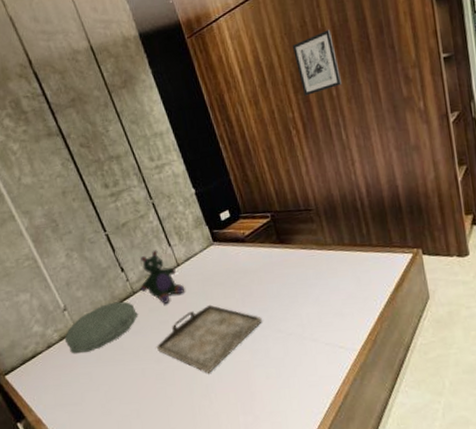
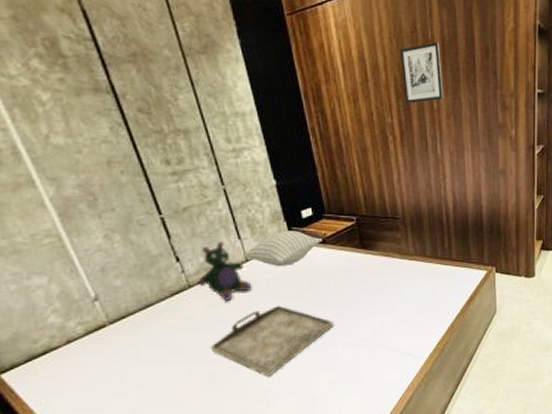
pillow: present [64,301,138,354] -> none [91,295,192,352]
pillow: none [174,233,242,268] -> present [243,230,323,266]

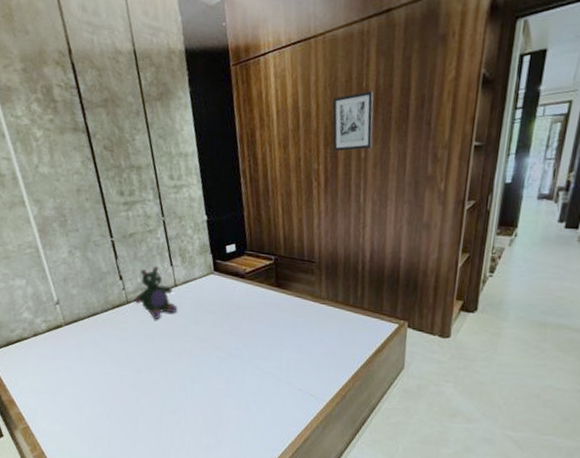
serving tray: present [210,305,334,378] -> none [138,329,244,394]
pillow: present [243,230,323,266] -> none [173,262,242,295]

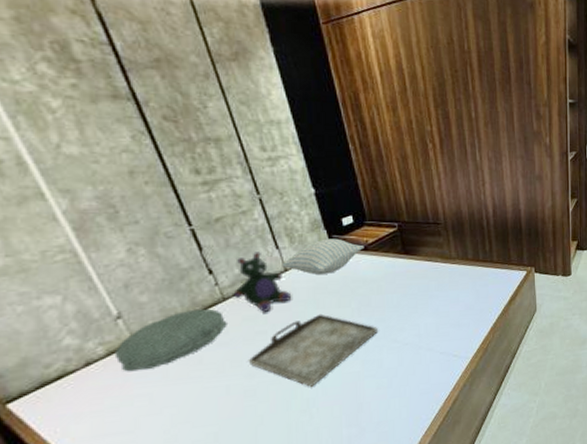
pillow: none [51,306,127,348] -> present [114,308,227,372]
serving tray: none [138,329,244,394] -> present [248,314,378,388]
pillow: none [173,262,242,295] -> present [282,238,365,275]
wall art: present [332,91,374,152] -> none [437,53,481,112]

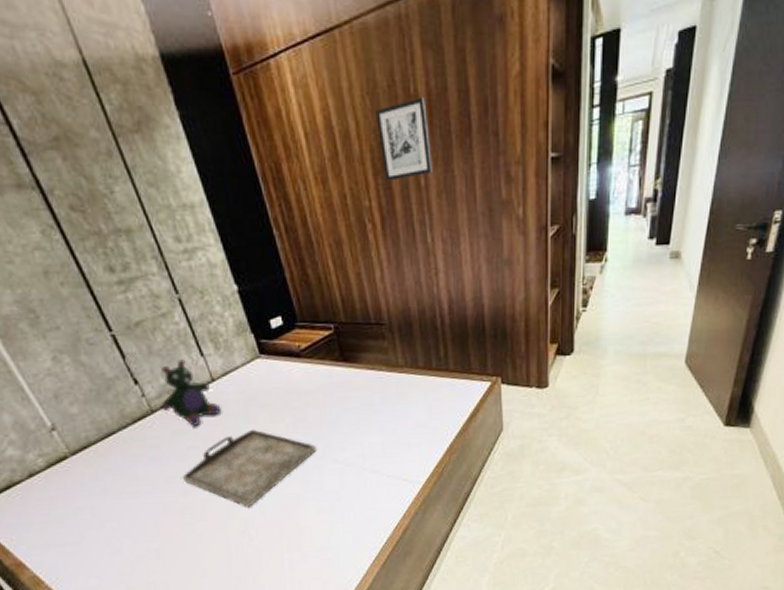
pillow: present [114,308,227,372] -> none [53,421,158,485]
pillow: present [282,238,365,275] -> none [208,343,297,385]
wall art: none [437,53,481,112] -> present [375,97,432,181]

